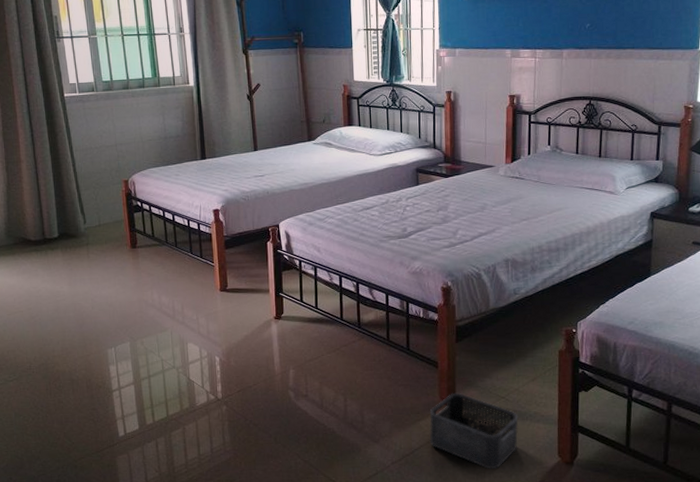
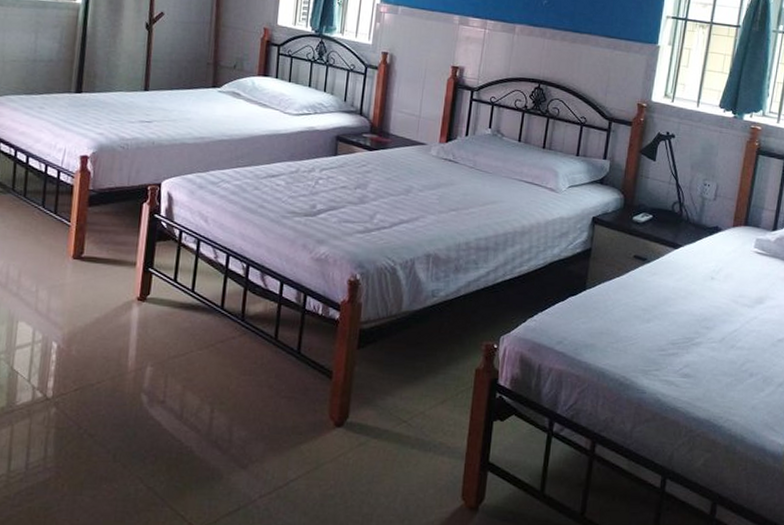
storage bin: present [429,393,519,469] -> none [311,411,420,511]

